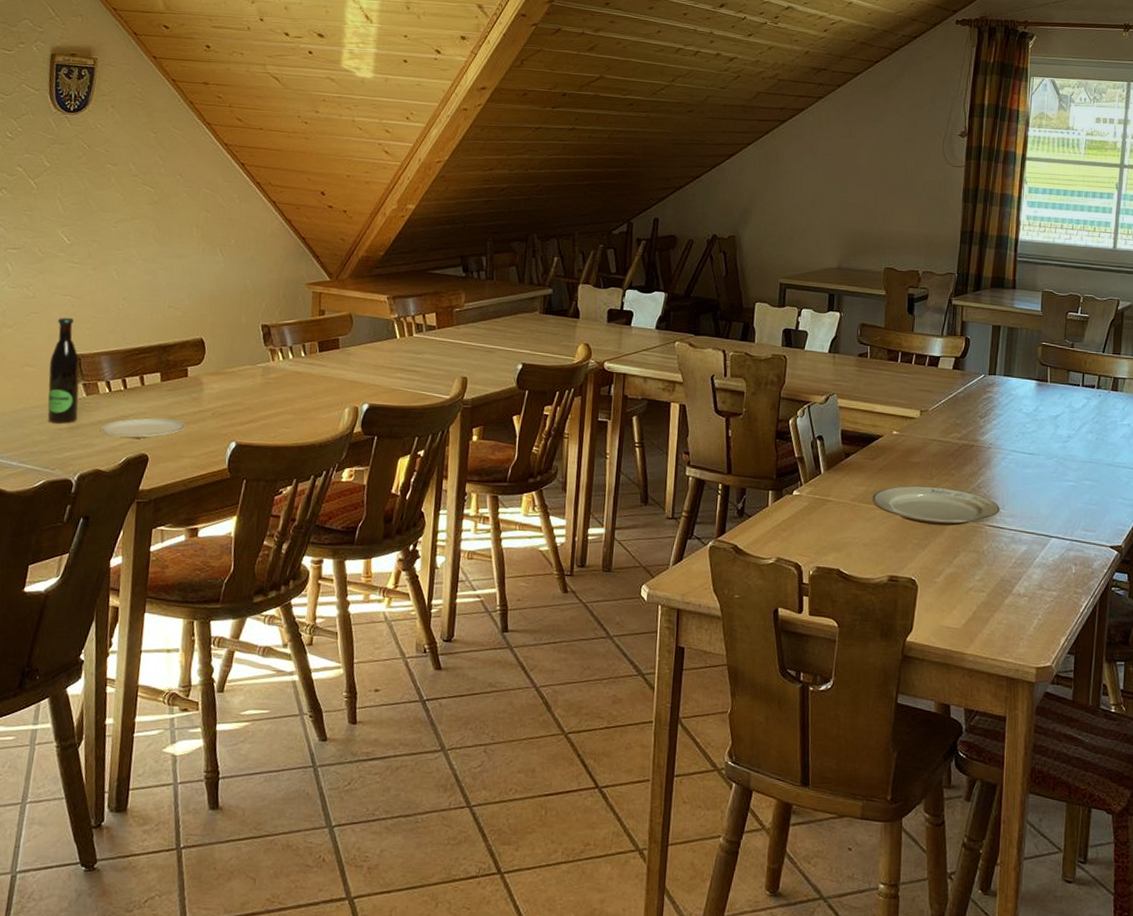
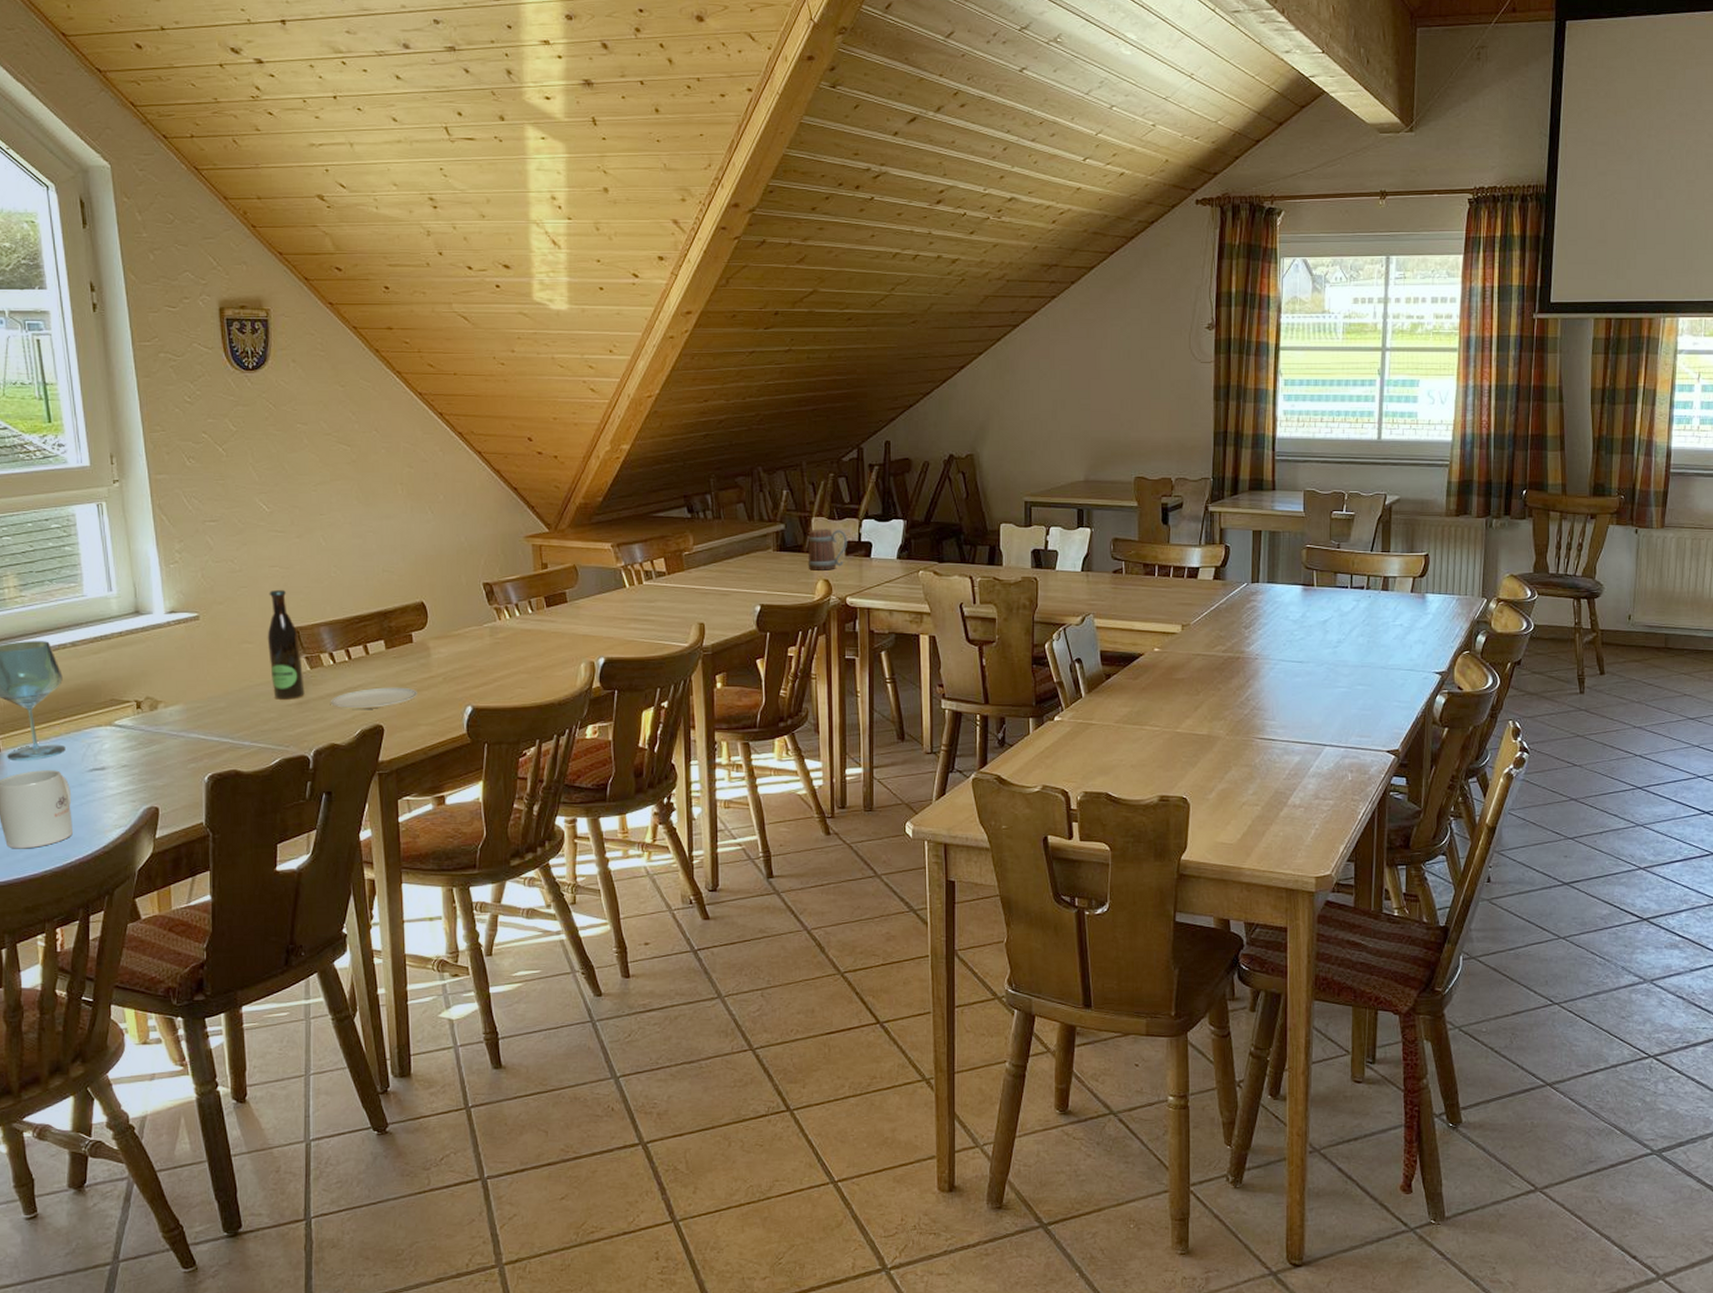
beer mug: none [570,295,610,336] -> present [808,529,847,571]
plate: present [871,485,1000,526] -> none [1136,702,1271,741]

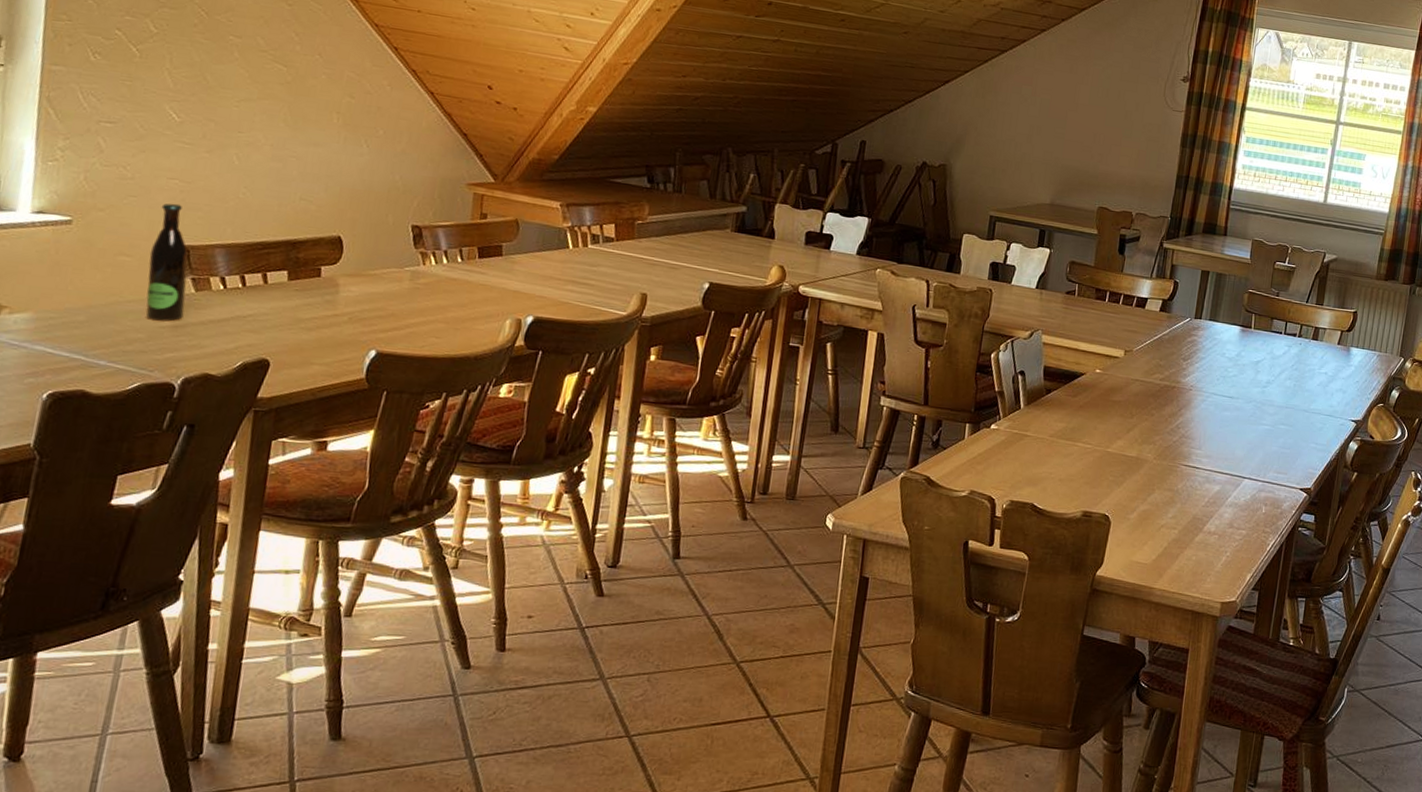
plate: present [330,687,418,709] -> none [211,319,317,342]
beer mug: present [808,529,847,571] -> none [764,215,809,258]

